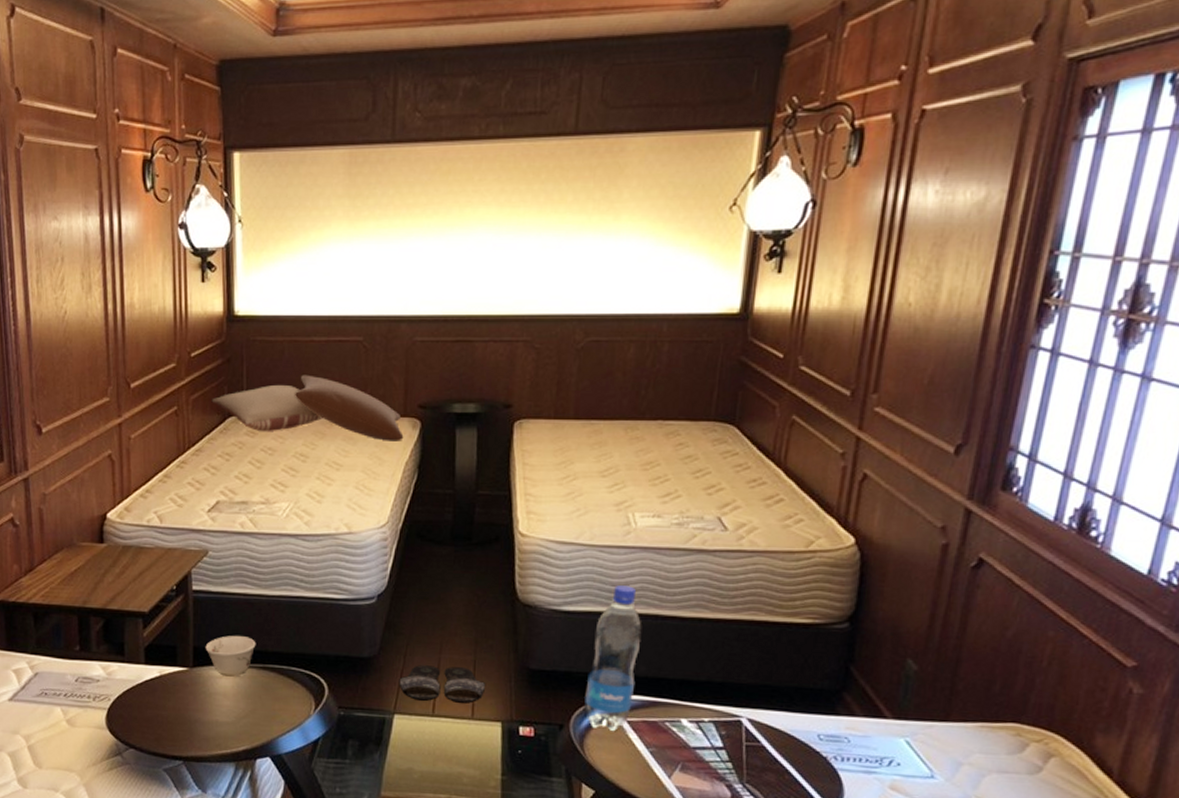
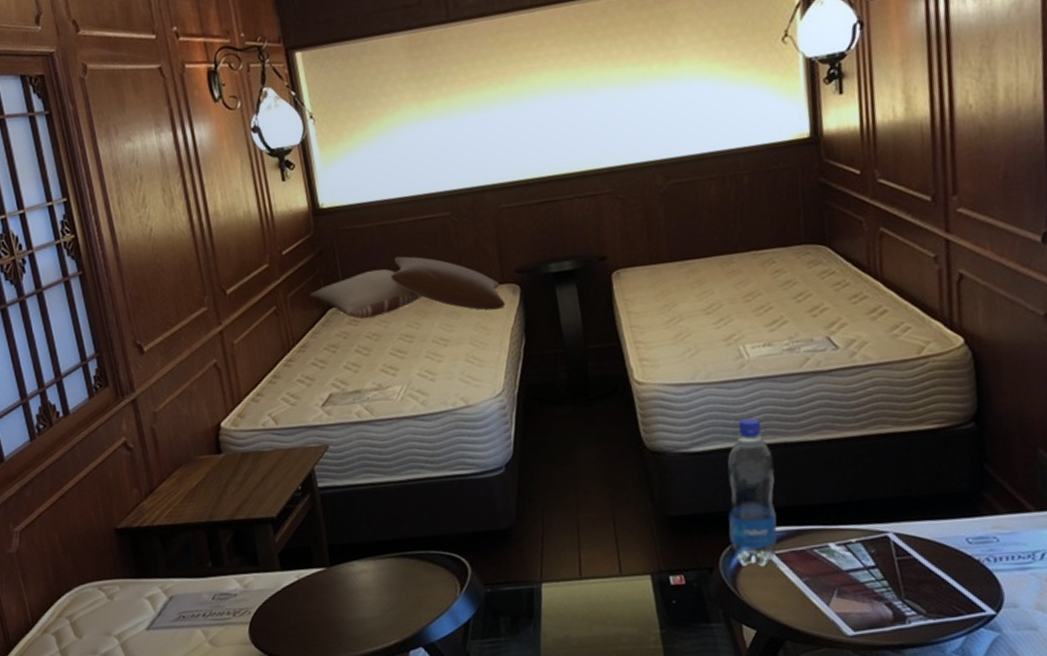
teacup: present [205,636,256,678] -> none [339,526,391,572]
slippers: present [399,665,485,705] -> none [540,524,628,566]

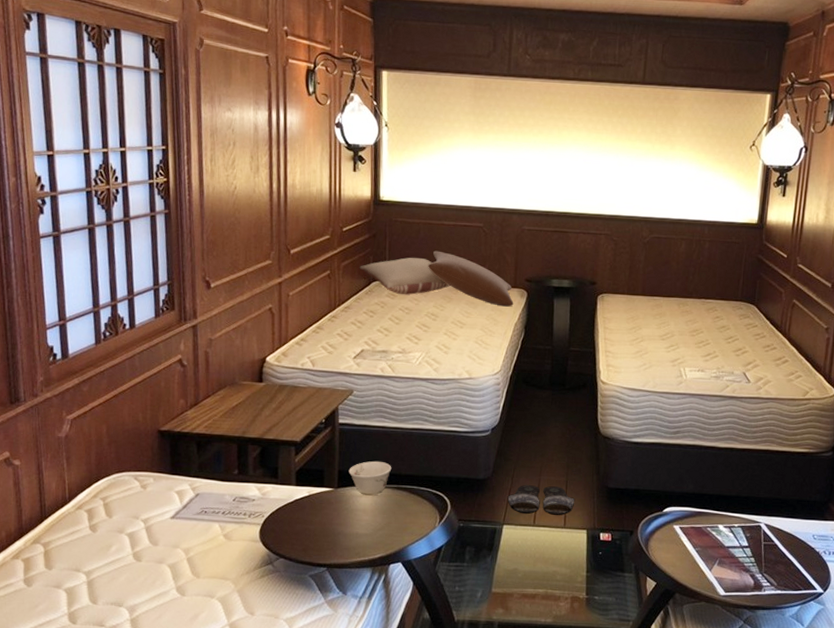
teacup: none [339,526,391,572] -> present [348,461,392,497]
slippers: none [540,524,628,566] -> present [507,485,574,516]
bottle: present [727,417,777,566] -> none [649,423,691,535]

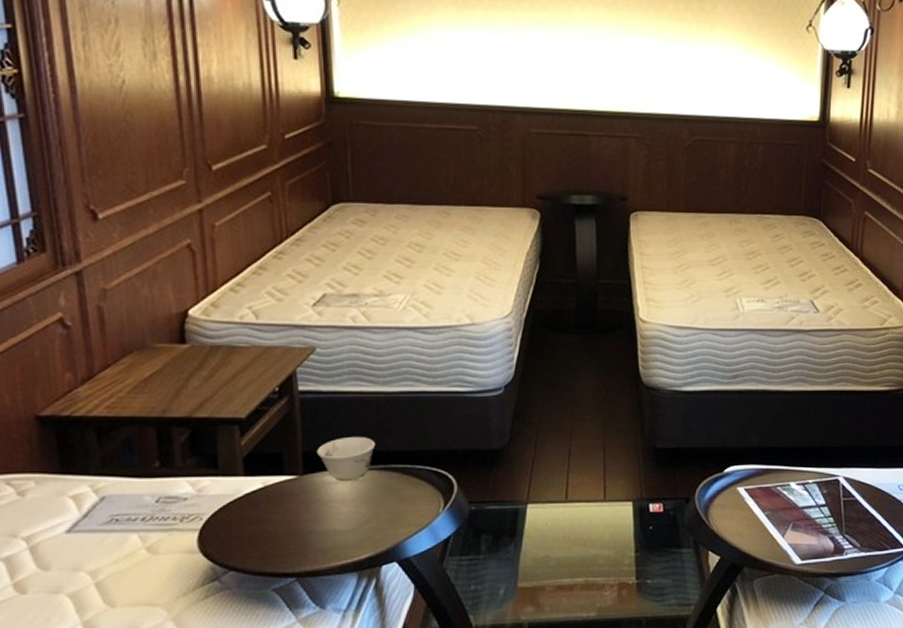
pillow: present [359,257,451,295] -> none [311,171,439,220]
pillow: present [427,250,514,307] -> none [405,162,524,232]
slippers: present [507,485,574,516] -> none [530,452,615,489]

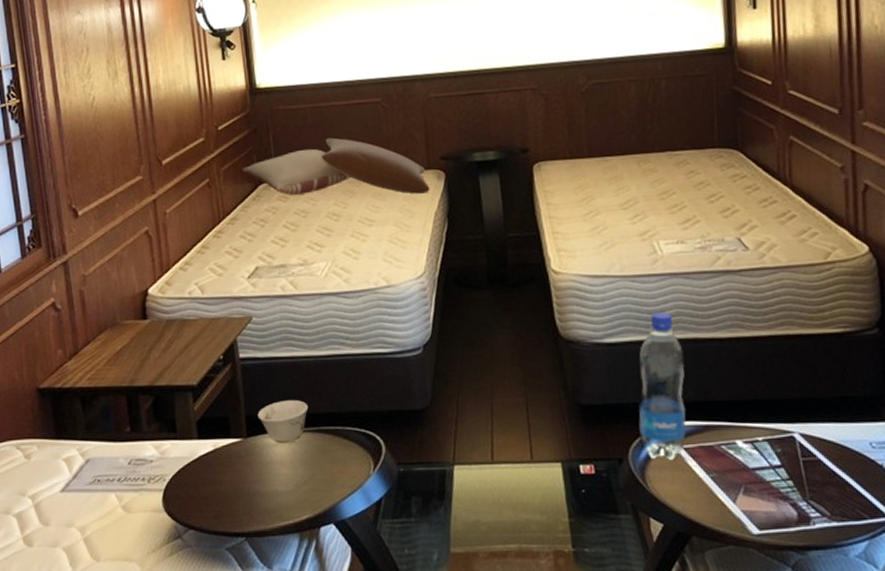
pillow: none [311,171,439,220] -> present [242,149,351,195]
pillow: none [405,162,524,232] -> present [320,137,430,194]
bottle: none [707,365,753,499] -> present [638,312,686,460]

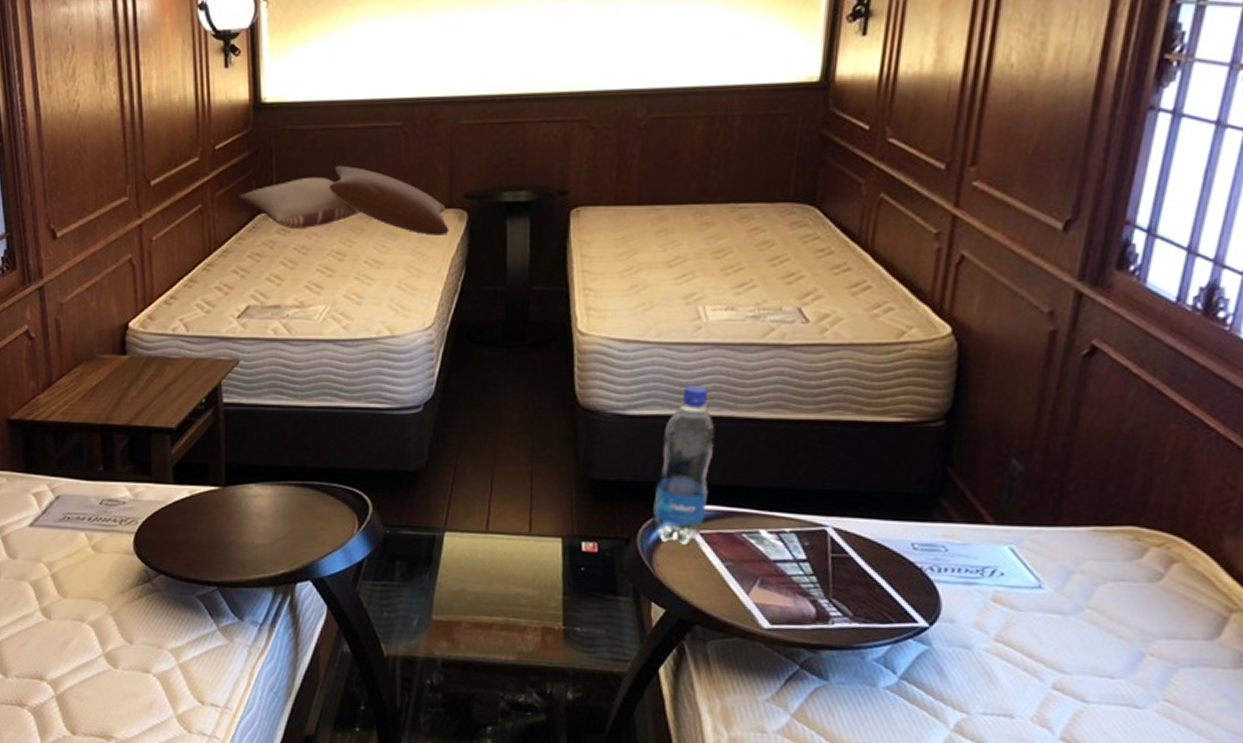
teacup: present [257,400,309,445] -> none [238,451,293,497]

